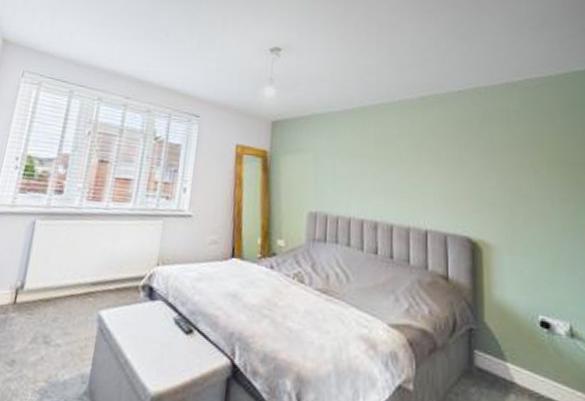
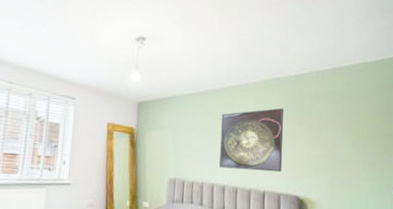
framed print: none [369,129,448,207] -> present [219,108,284,173]

